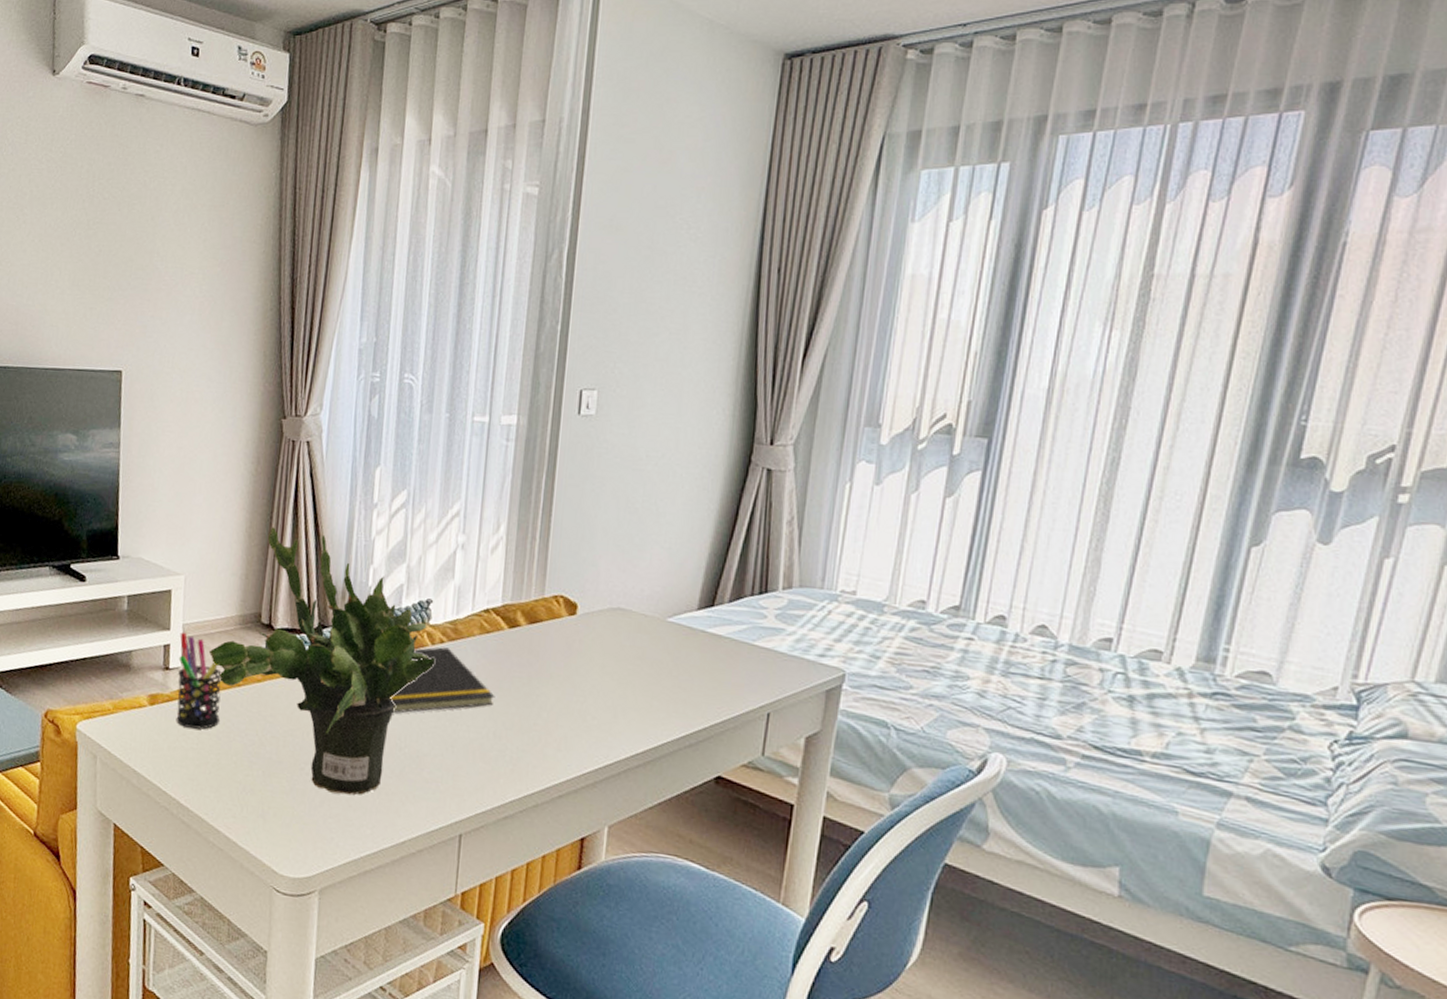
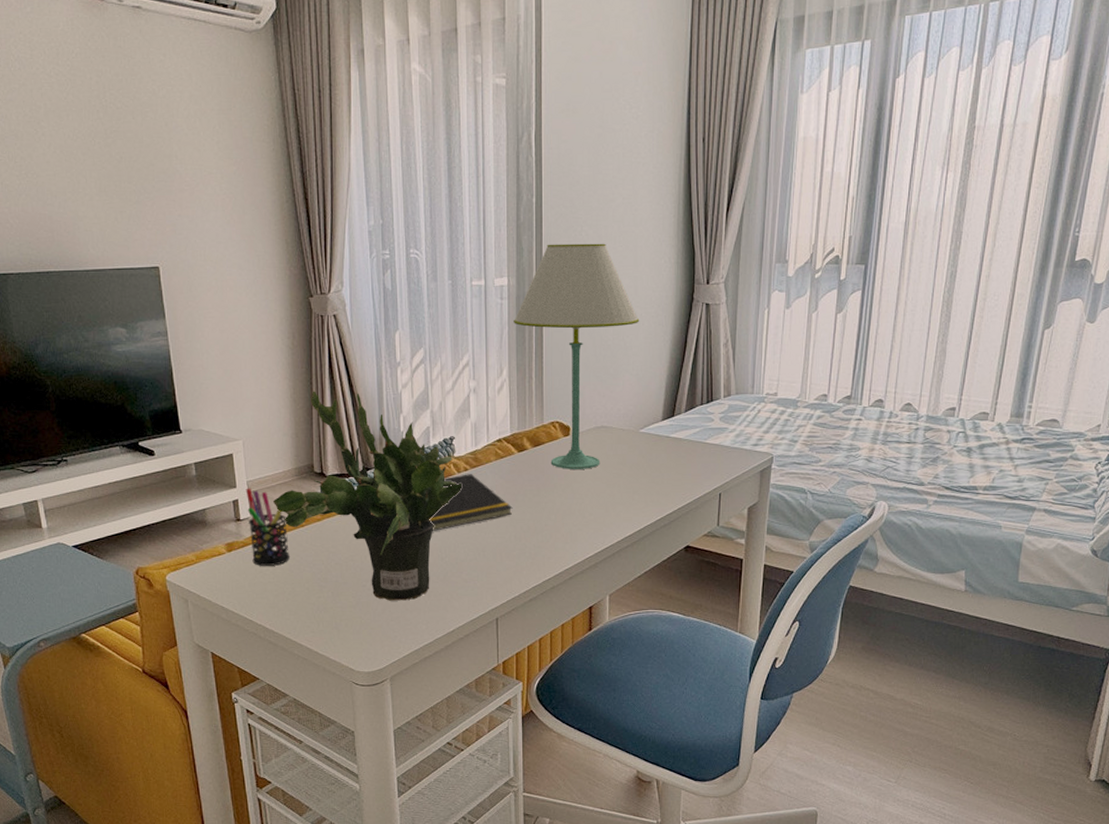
table lamp: none [519,380,679,660] -> present [514,243,640,469]

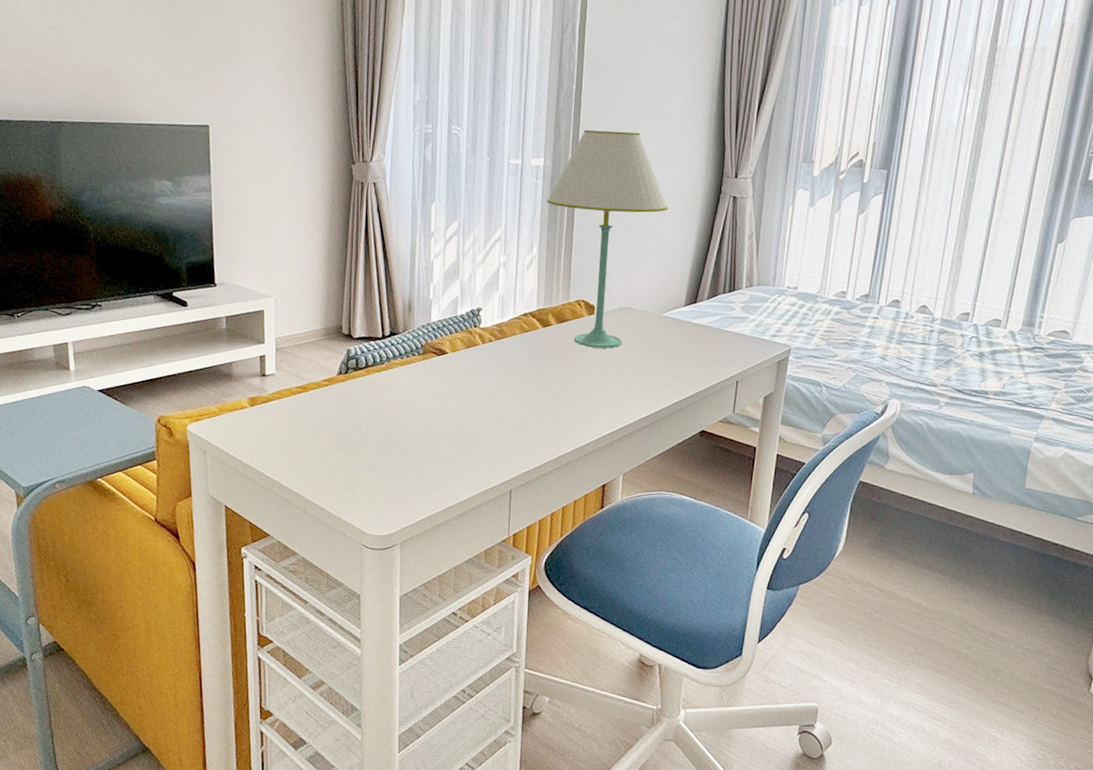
pen holder: present [245,488,291,566] -> none [273,344,312,423]
potted plant: present [272,391,462,601] -> none [299,254,485,467]
notepad: present [429,474,513,531] -> none [451,345,534,399]

